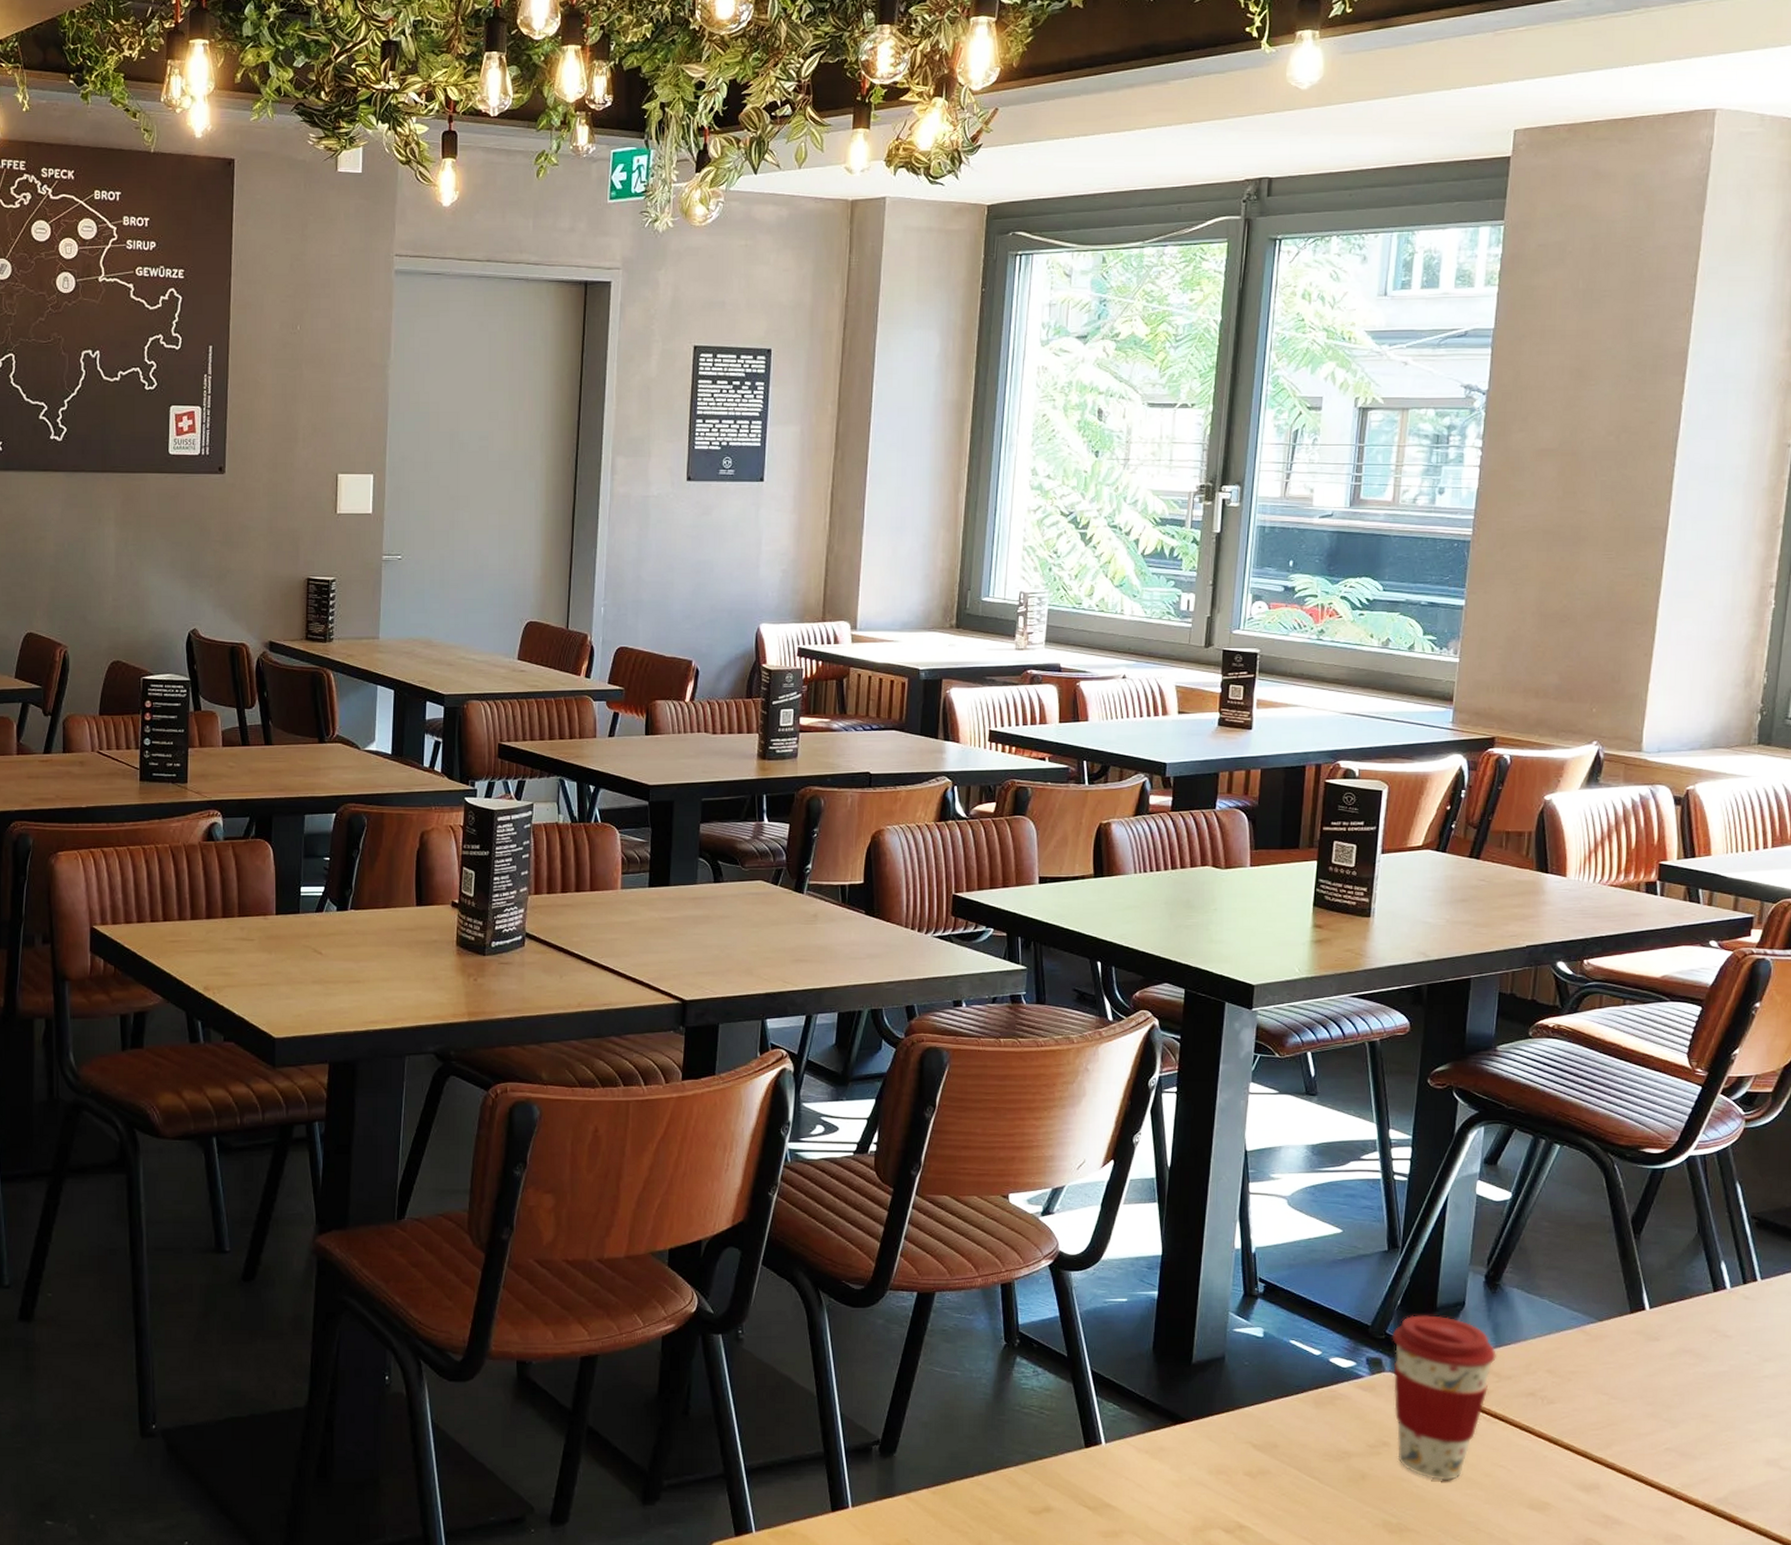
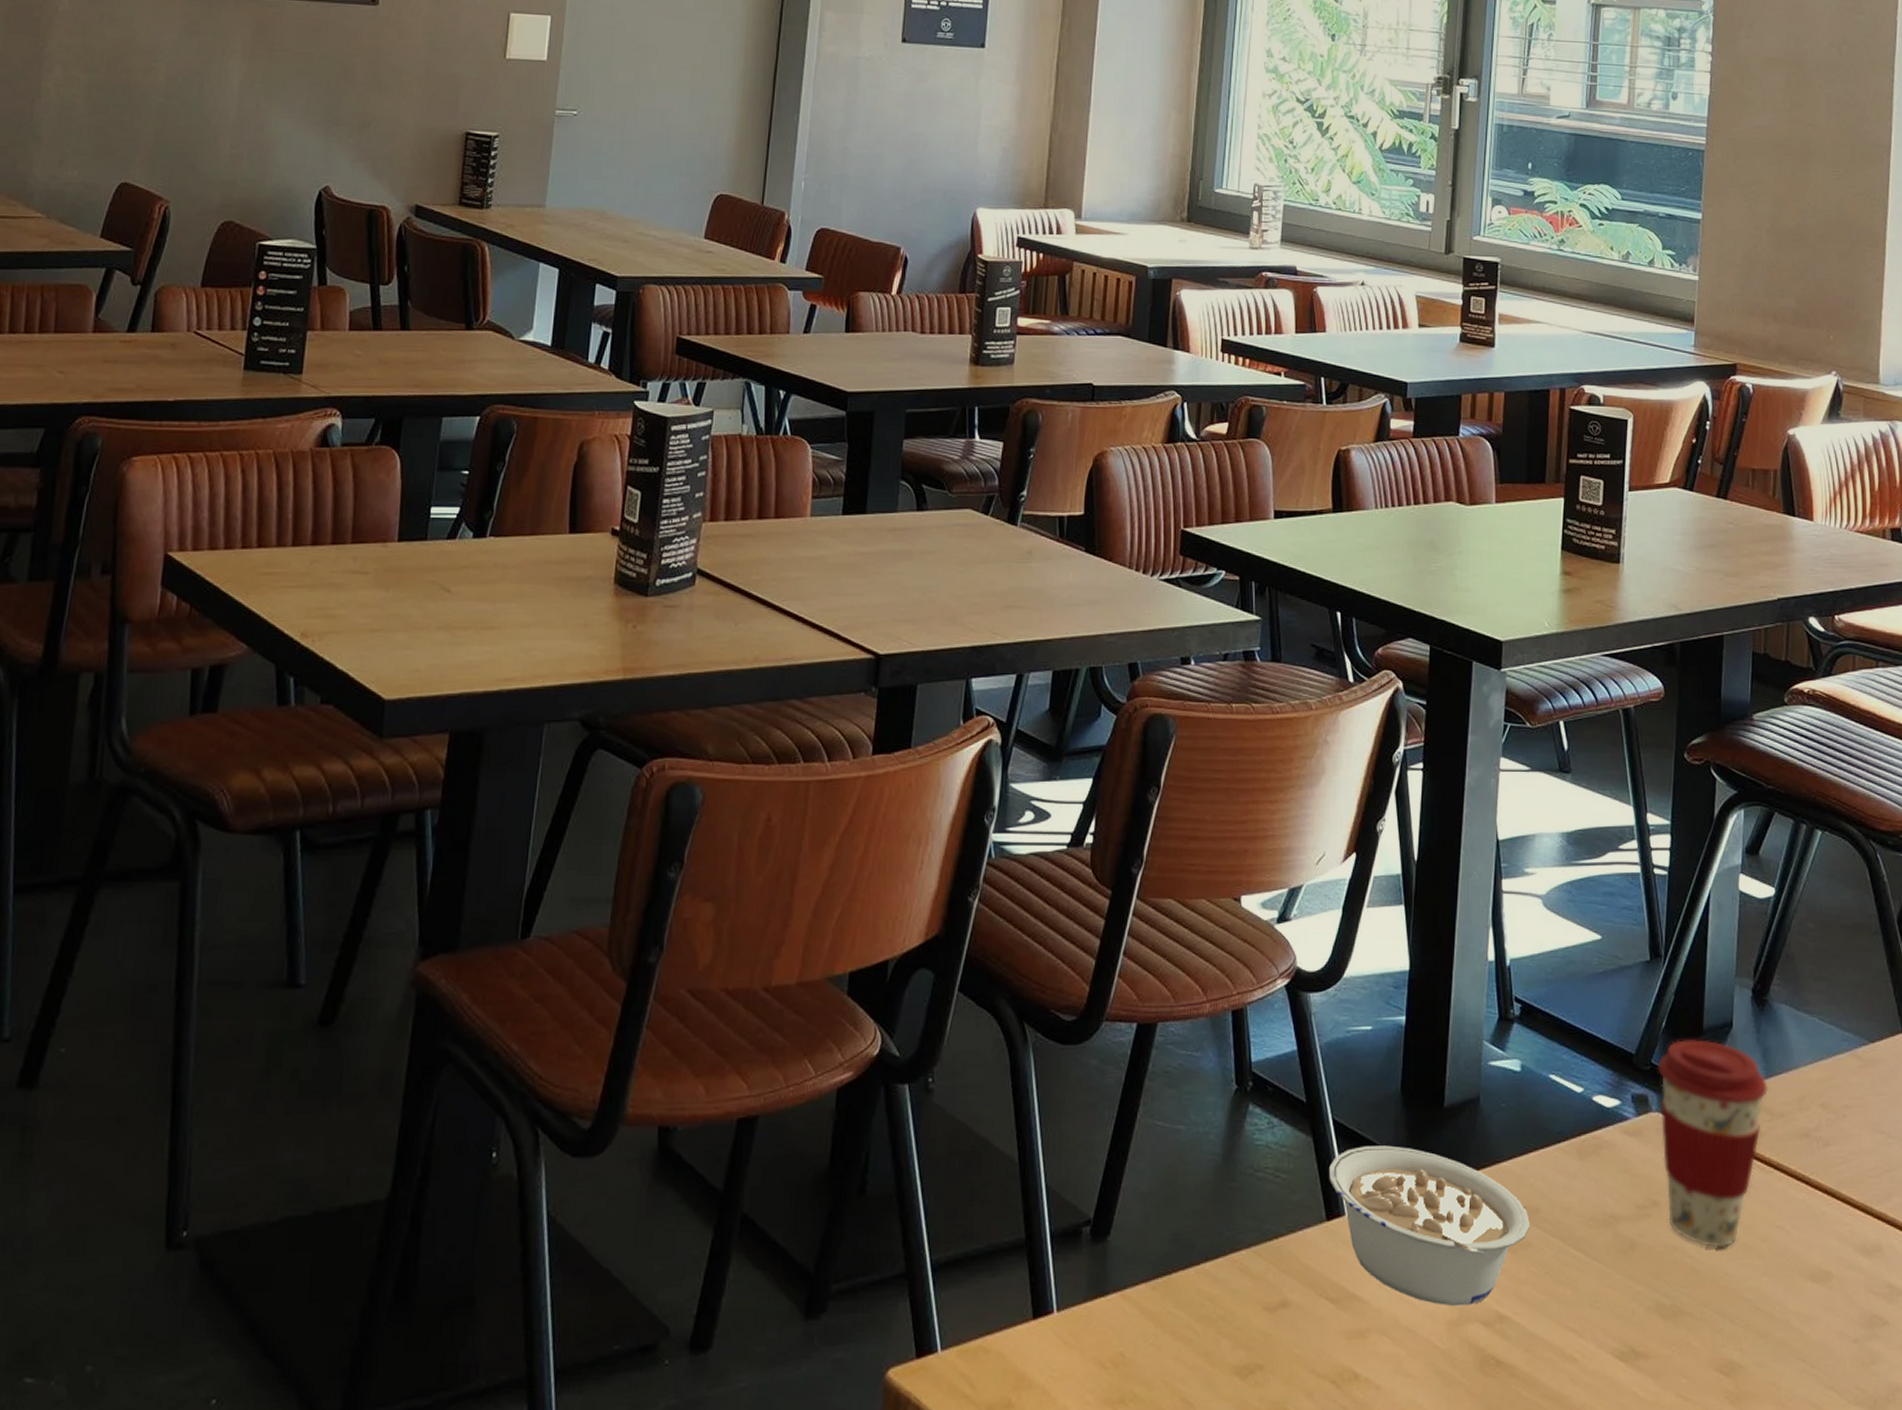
legume: none [1087,1392,1269,1517] -> present [1328,1145,1530,1307]

